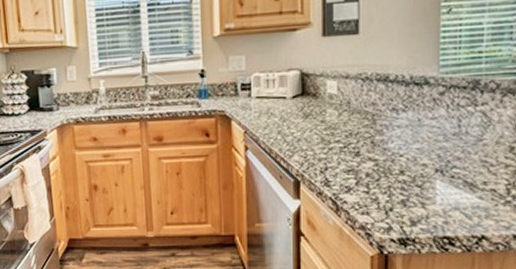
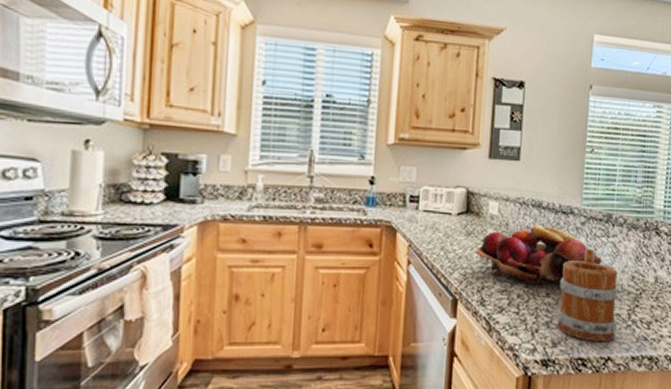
fruit basket: none [317,100,469,163] -> present [477,225,602,285]
mug: none [413,120,492,219] -> present [556,248,618,341]

